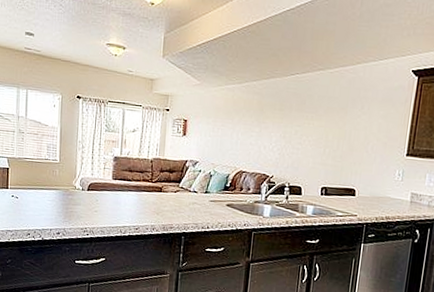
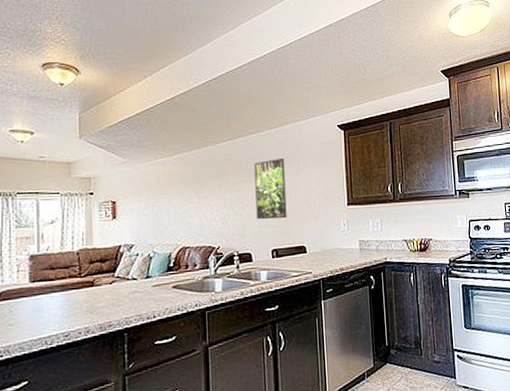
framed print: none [312,98,349,160] -> present [254,158,287,220]

